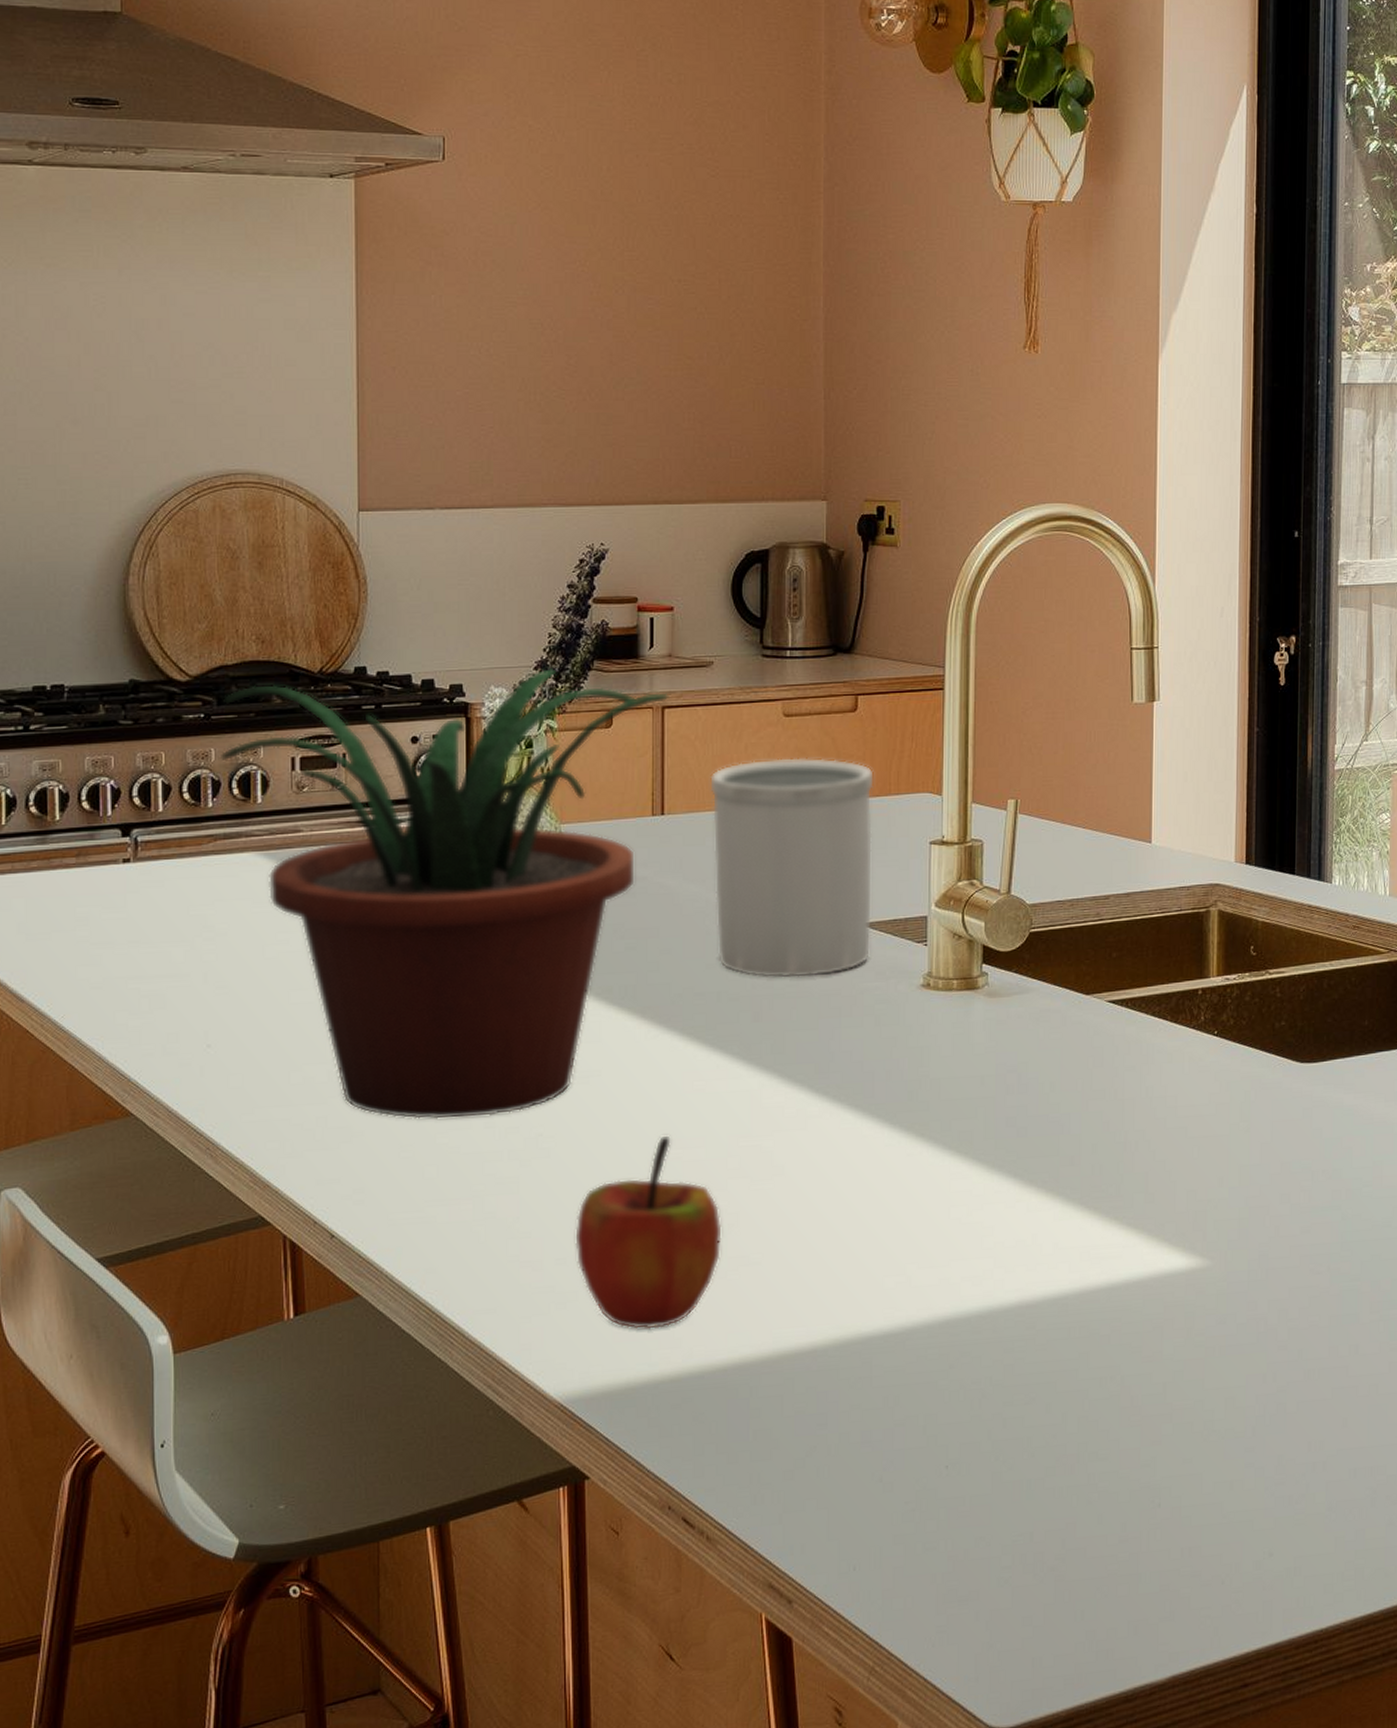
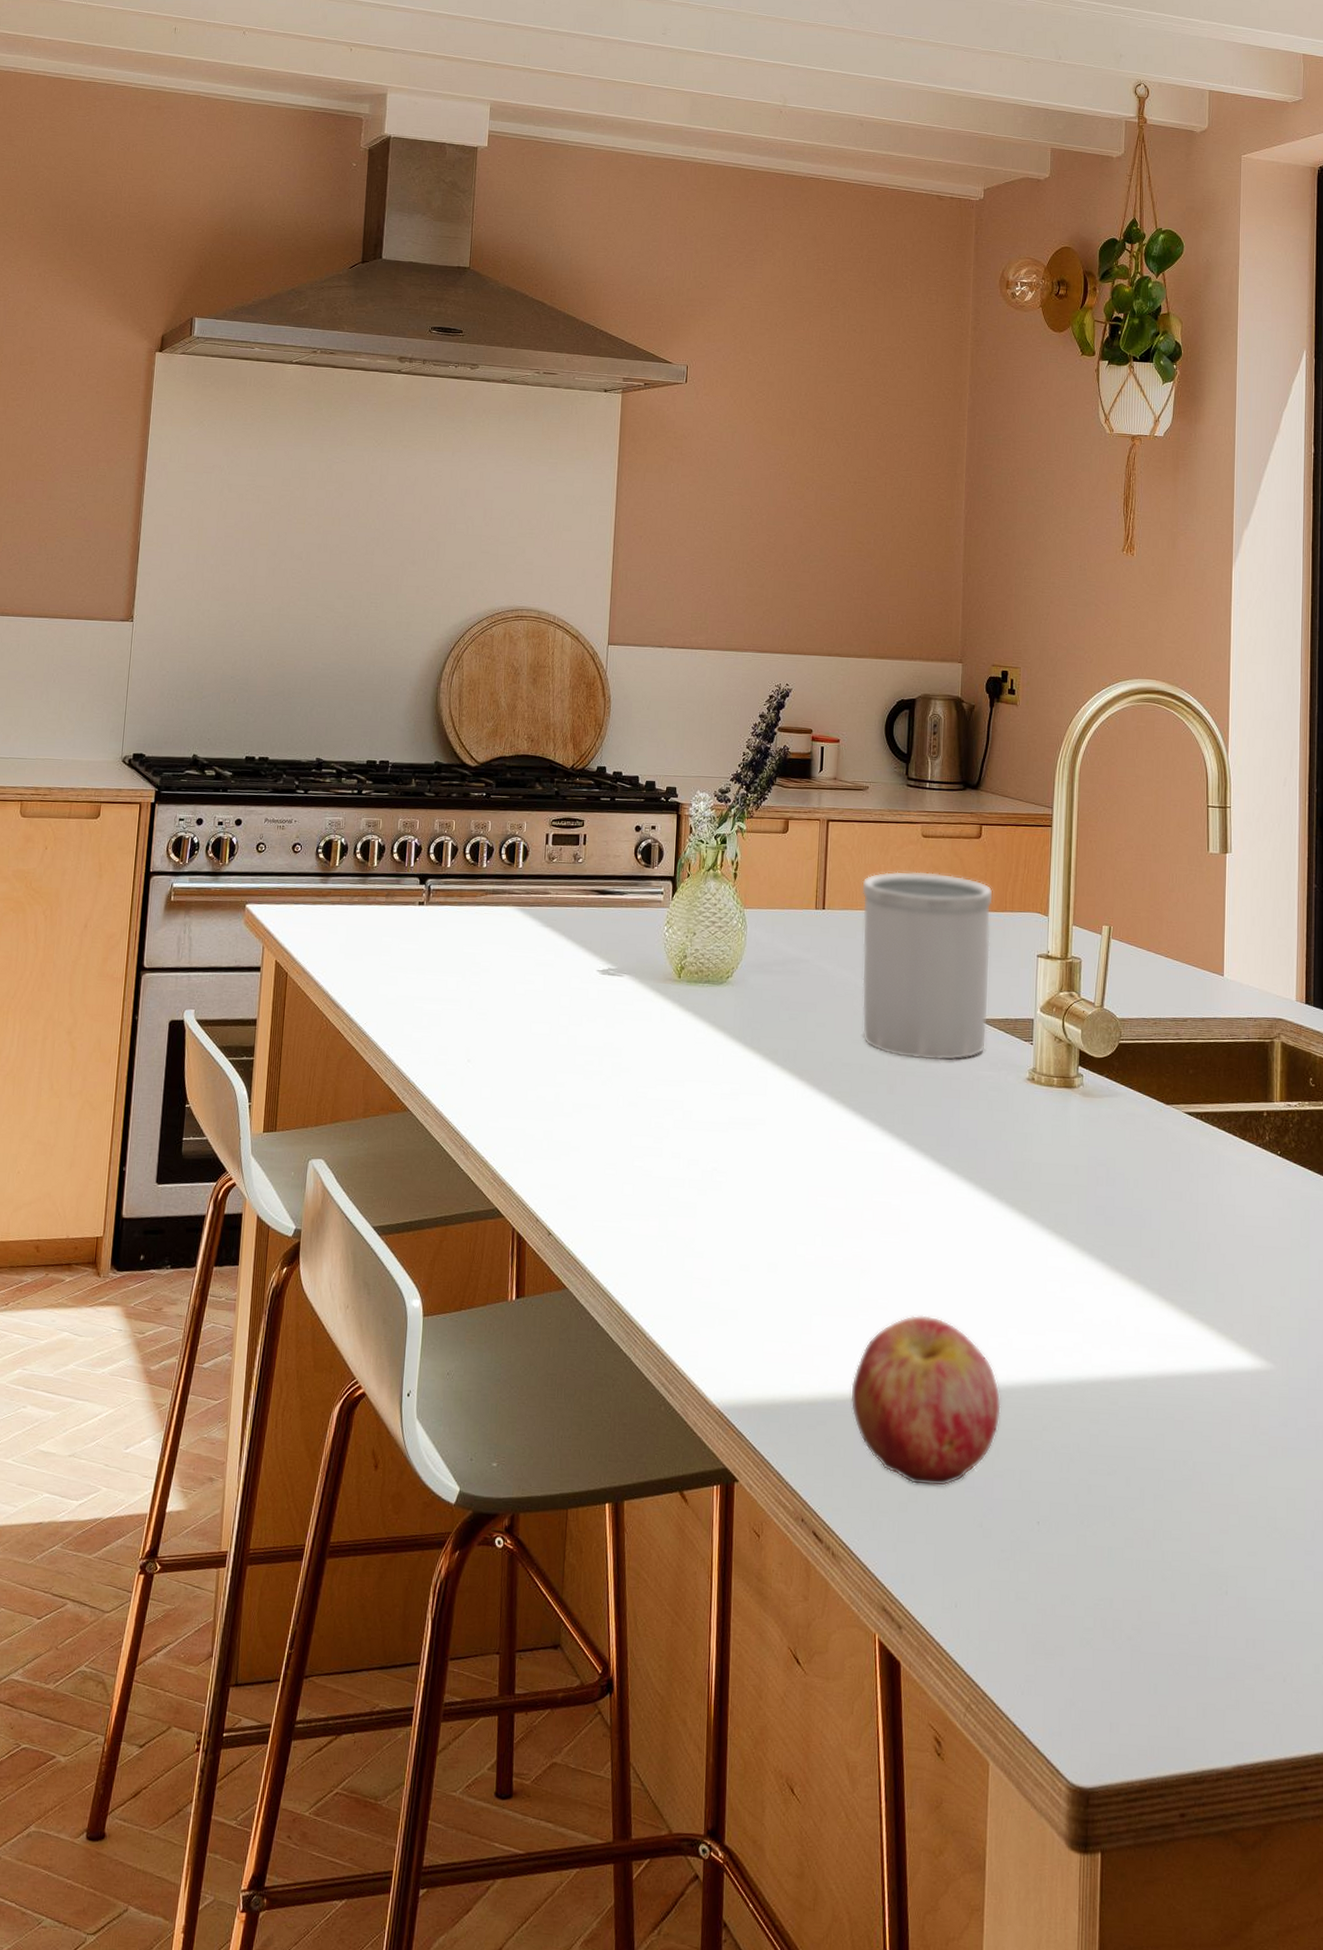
potted plant: present [219,667,670,1120] -> none [494,773,834,1148]
apple: present [574,1136,722,1330] -> none [736,1184,856,1355]
apple: none [721,1264,900,1450] -> present [850,1315,1001,1487]

